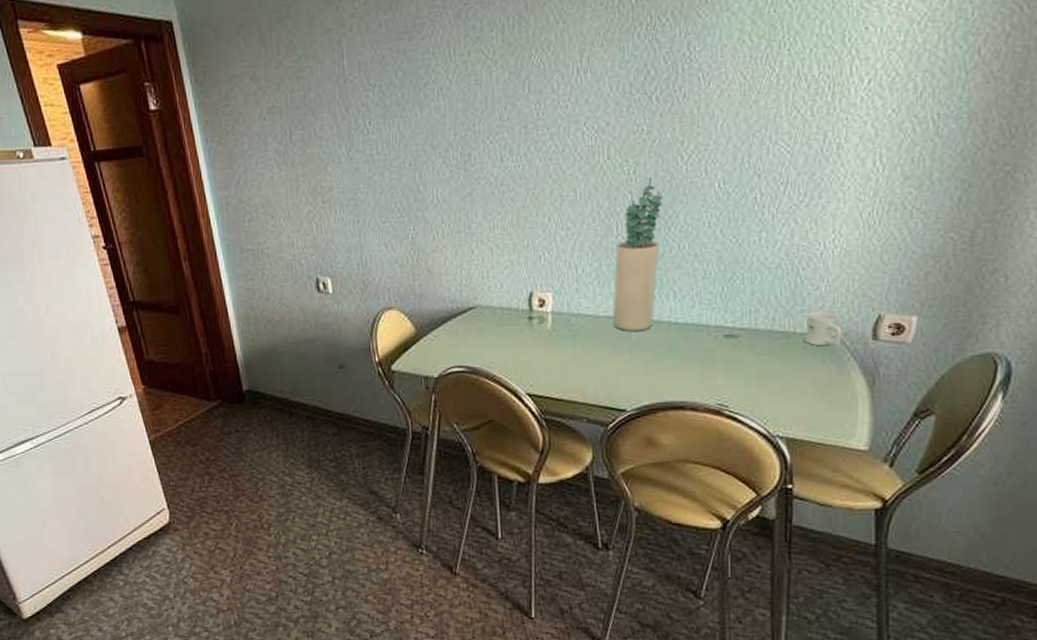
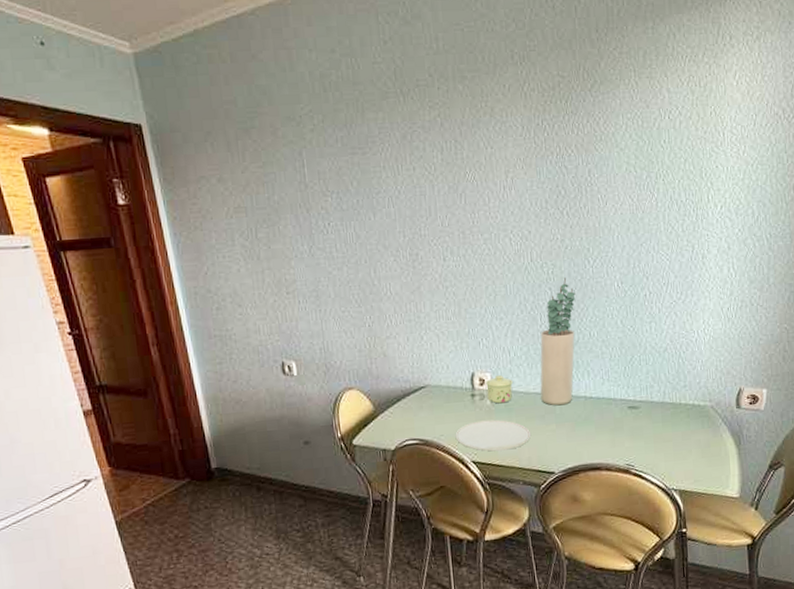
plate: none [507,346,600,383] -> present [455,419,532,452]
sugar bowl: none [547,295,580,329] -> present [486,375,514,404]
mug: present [803,311,842,347] -> none [687,386,715,415]

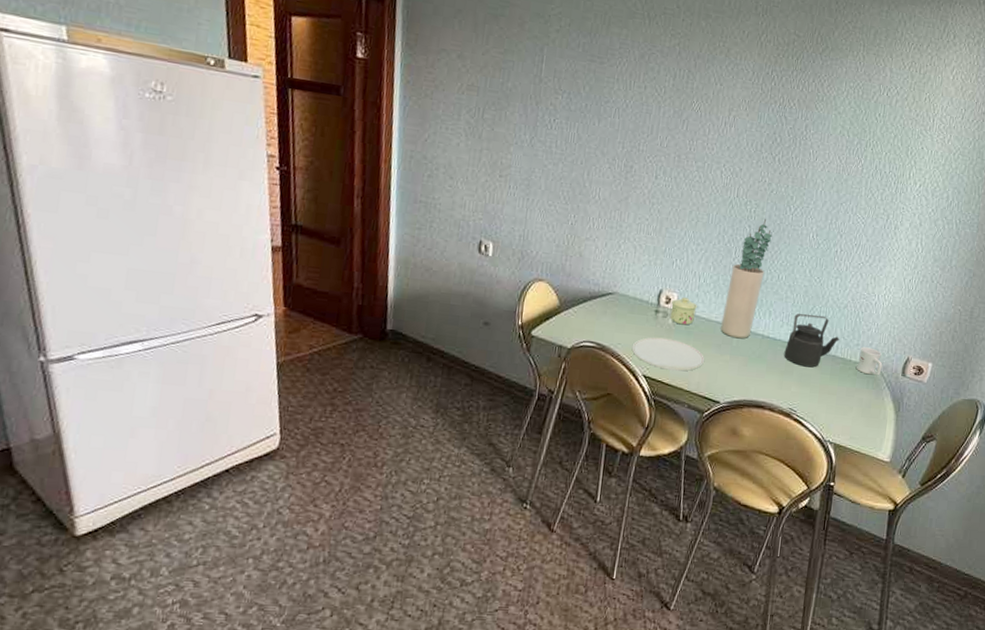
kettle: none [610,364,665,420] -> present [784,314,840,368]
mug: none [687,386,715,415] -> present [855,346,883,376]

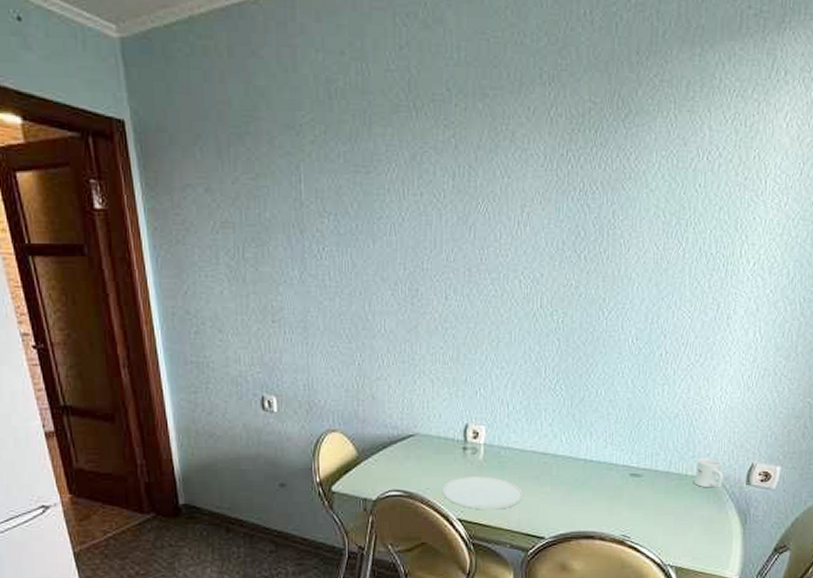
sugar bowl: present [670,297,698,325] -> none [480,429,510,460]
vase: present [721,219,772,339] -> none [538,328,585,467]
kettle: present [784,314,840,368] -> none [611,429,672,488]

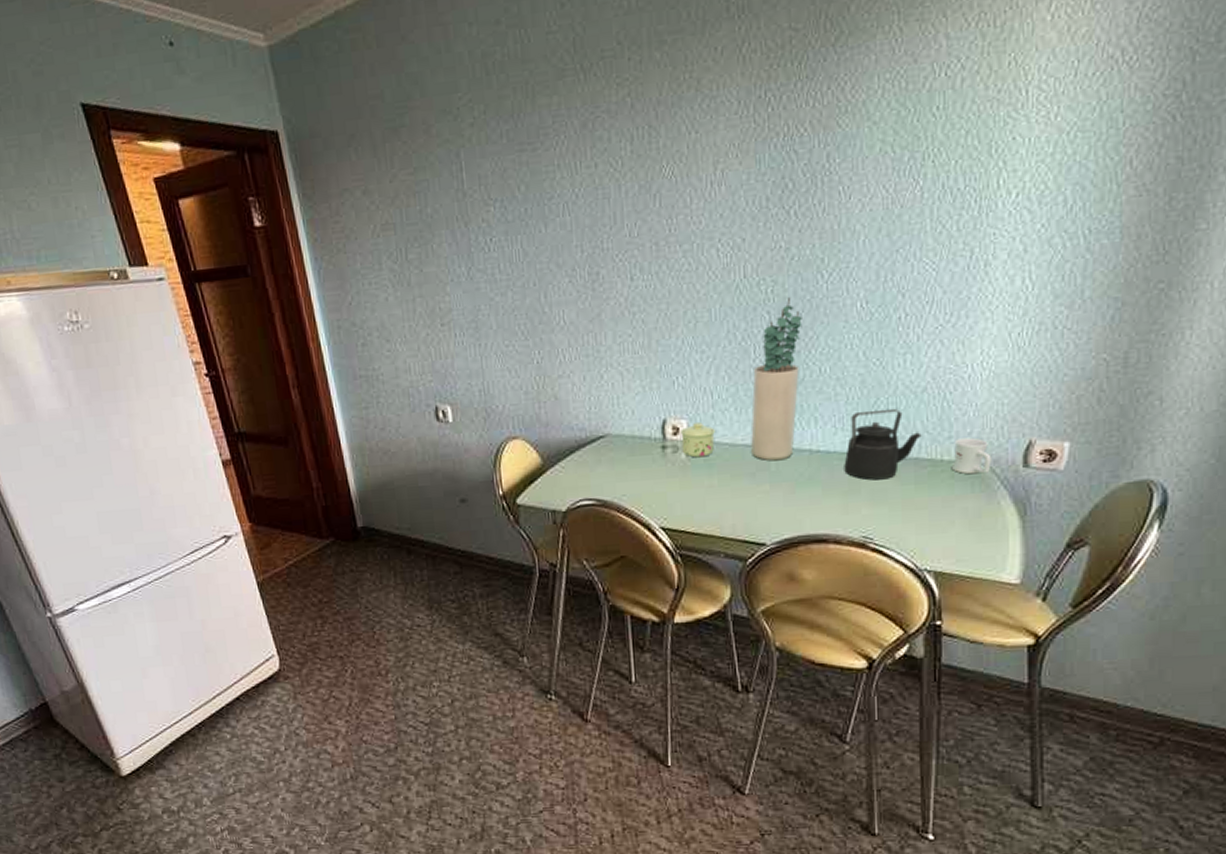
plate: present [442,476,524,510] -> none [640,477,737,516]
sugar bowl: none [480,429,510,460] -> present [681,422,716,458]
vase: none [538,328,585,467] -> present [751,297,803,461]
kettle: none [611,429,672,488] -> present [844,408,922,481]

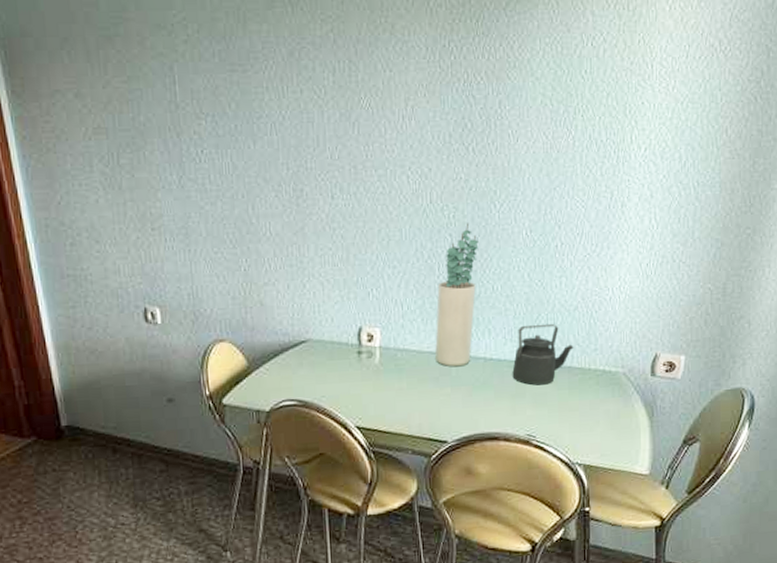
sugar bowl: present [681,422,716,458] -> none [375,331,406,363]
mug: present [951,437,992,475] -> none [596,350,627,382]

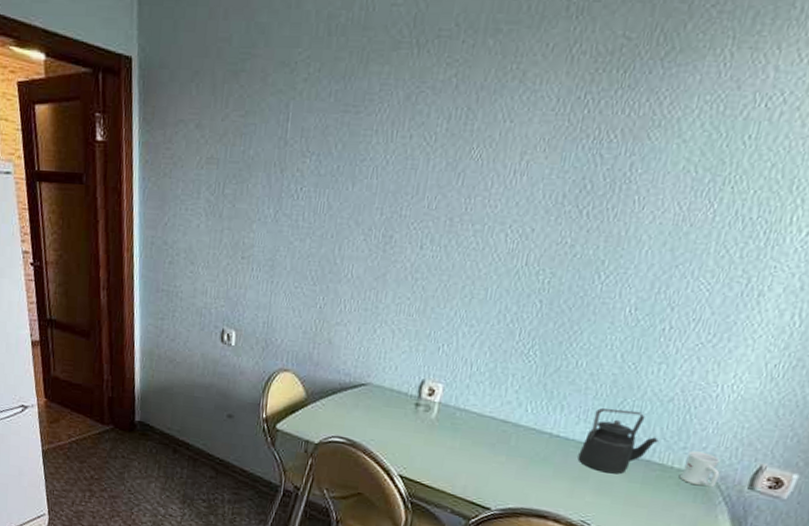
vase: present [435,223,479,367] -> none [496,291,572,438]
mug: none [596,350,627,382] -> present [678,450,720,488]

